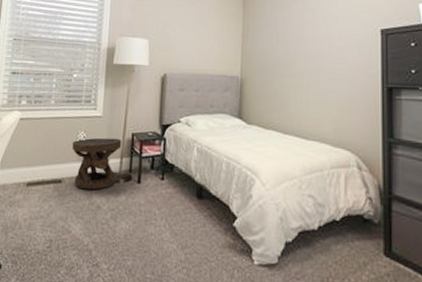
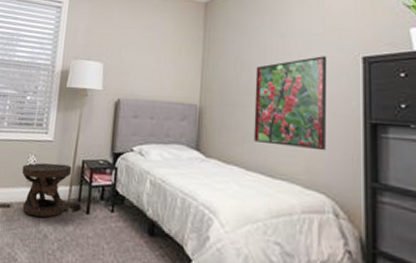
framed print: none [289,29,352,113] -> present [253,56,327,151]

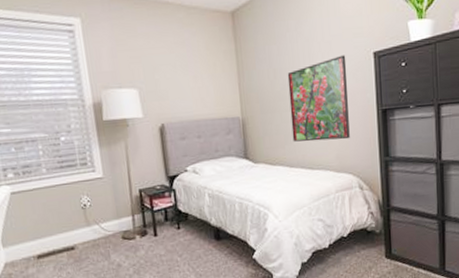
side table: present [22,162,72,218] -> none [76,197,133,252]

